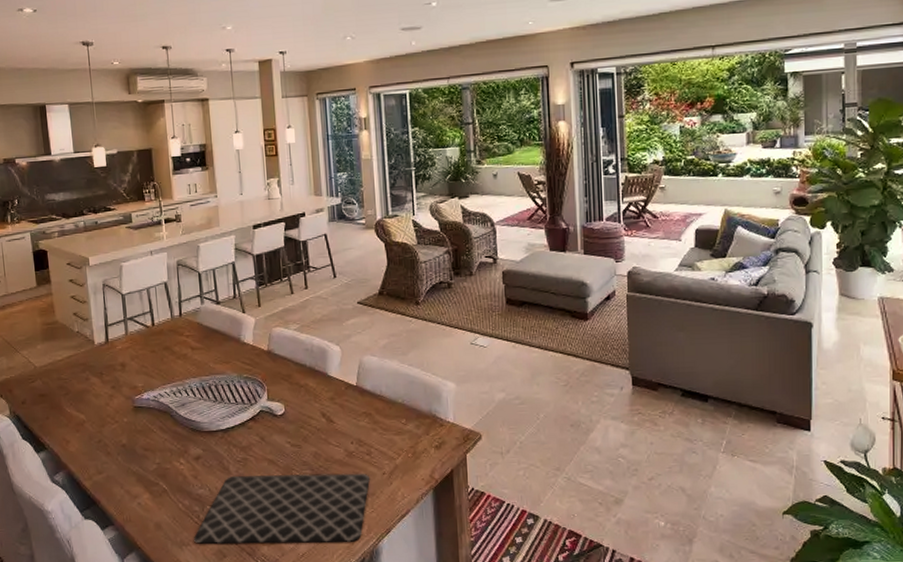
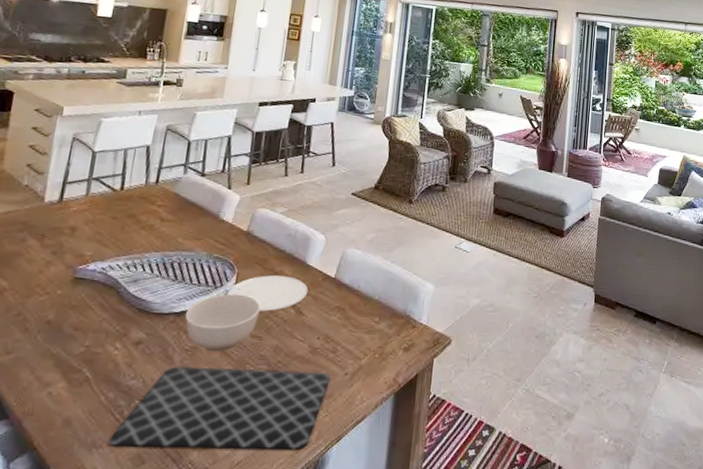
bowl: none [230,408,295,461] -> present [185,294,261,352]
plate: none [262,388,334,423] -> present [227,275,308,312]

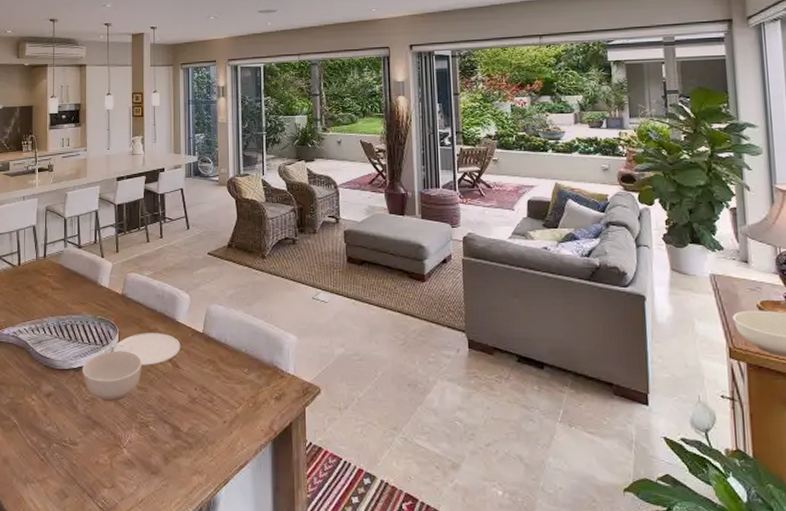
placemat: present [109,366,330,451] -> none [38,414,210,491]

